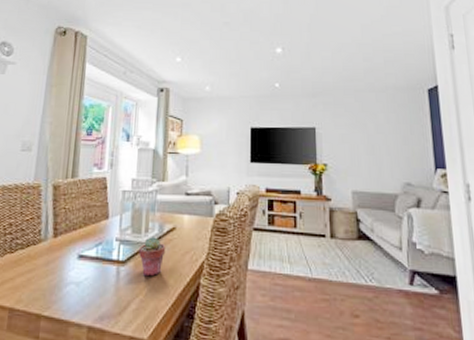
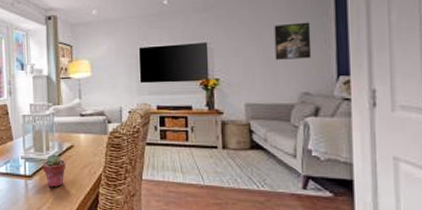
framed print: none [377,115,412,150] -> present [274,22,312,60]

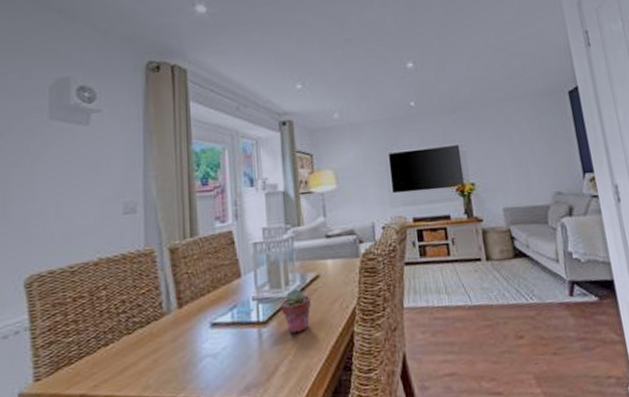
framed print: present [274,22,312,60] -> none [520,121,558,160]

